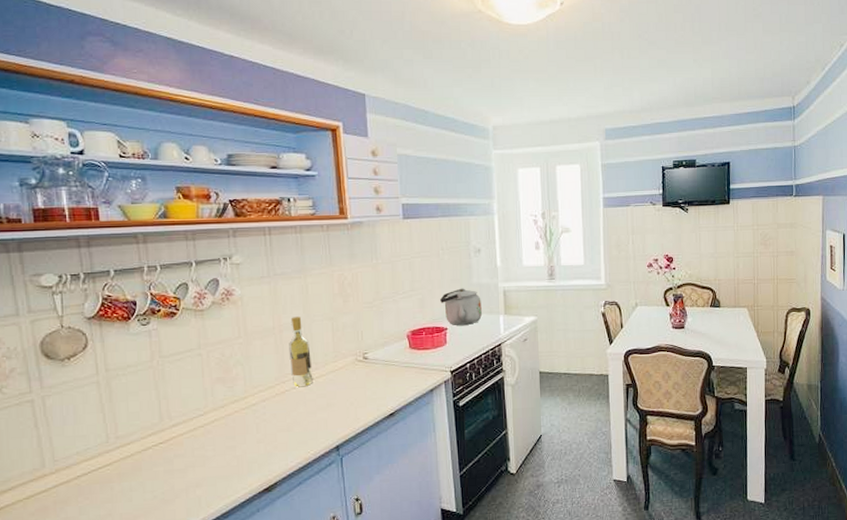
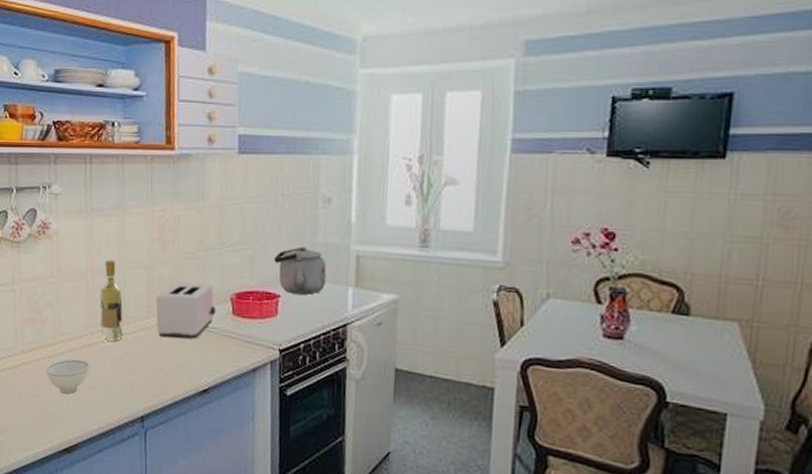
bowl: none [239,407,284,440] -> present [45,358,90,394]
toaster: none [342,326,396,376] -> present [156,281,216,339]

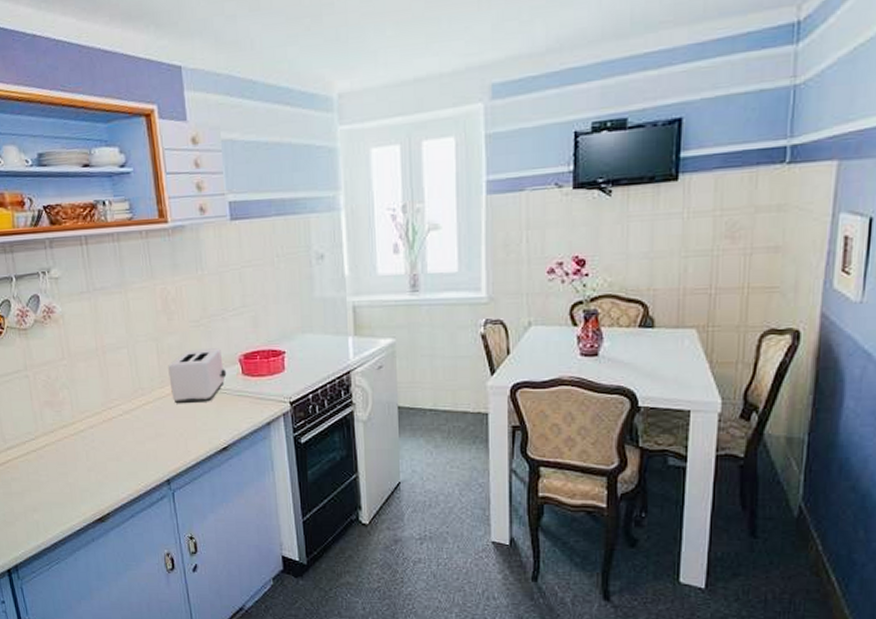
bowl: present [45,358,90,394] -> none [69,434,112,468]
bottle: present [100,260,123,342] -> none [113,336,140,415]
kettle: present [274,246,326,295] -> none [276,303,326,348]

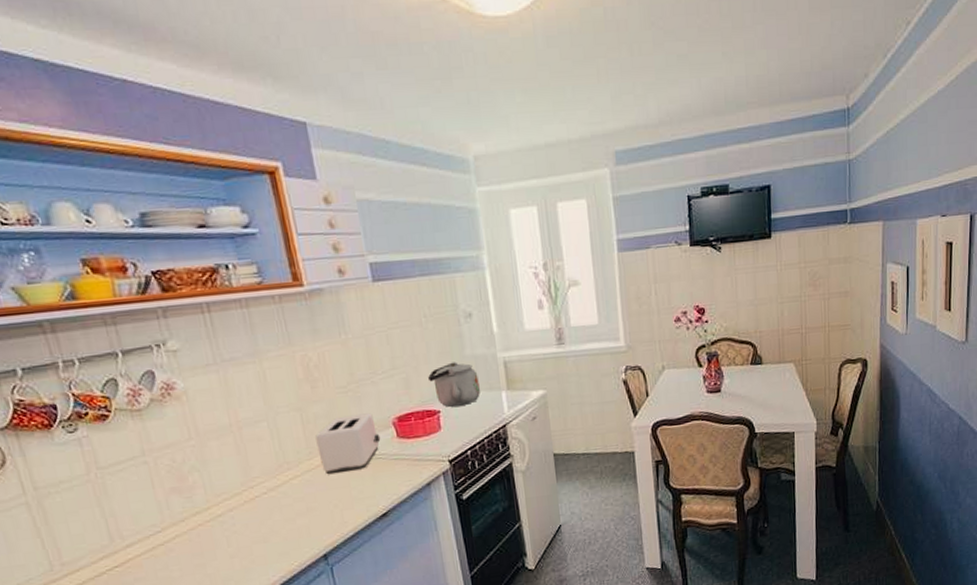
kettle: none [276,303,326,348] -> present [428,362,480,407]

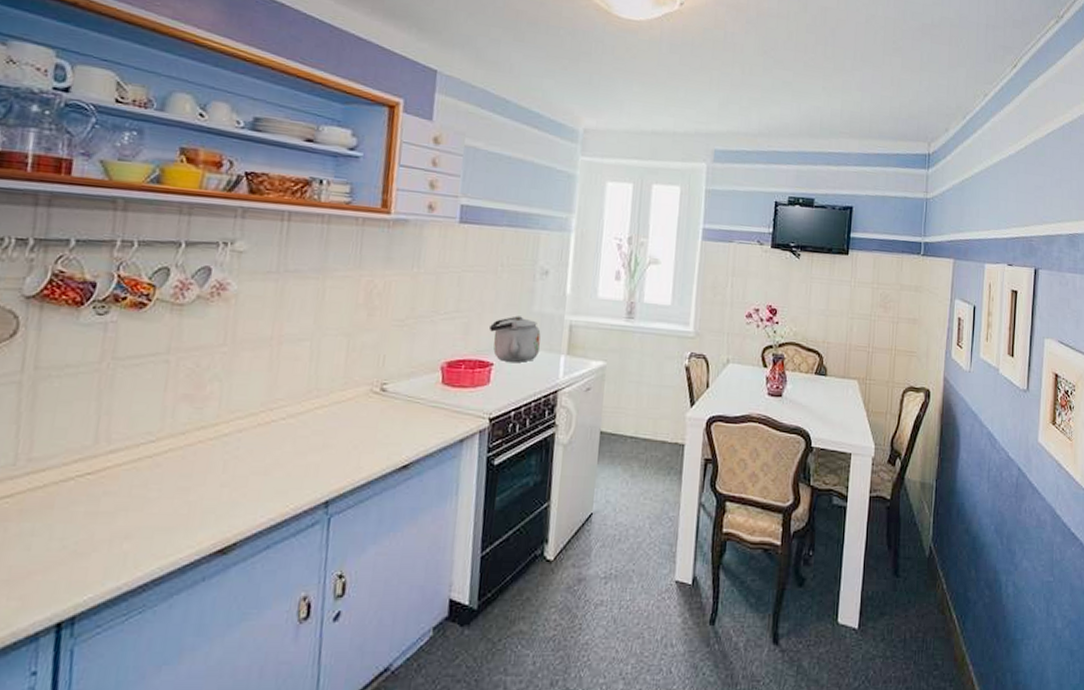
toaster: present [315,413,381,475] -> none [353,350,425,412]

